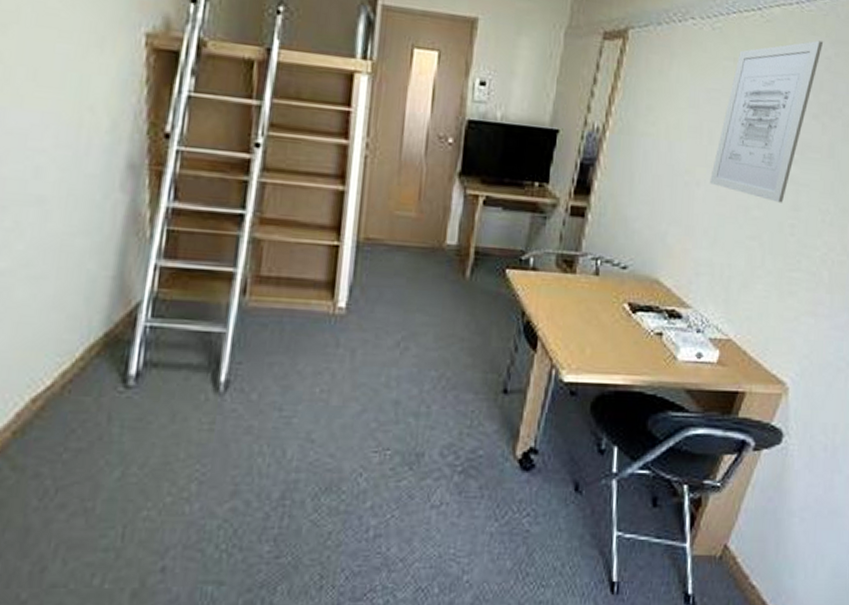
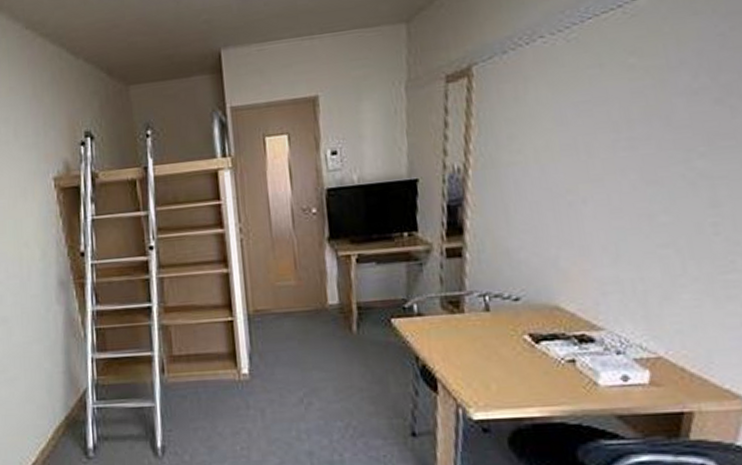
wall art: present [710,40,824,203] -> none [597,18,712,203]

